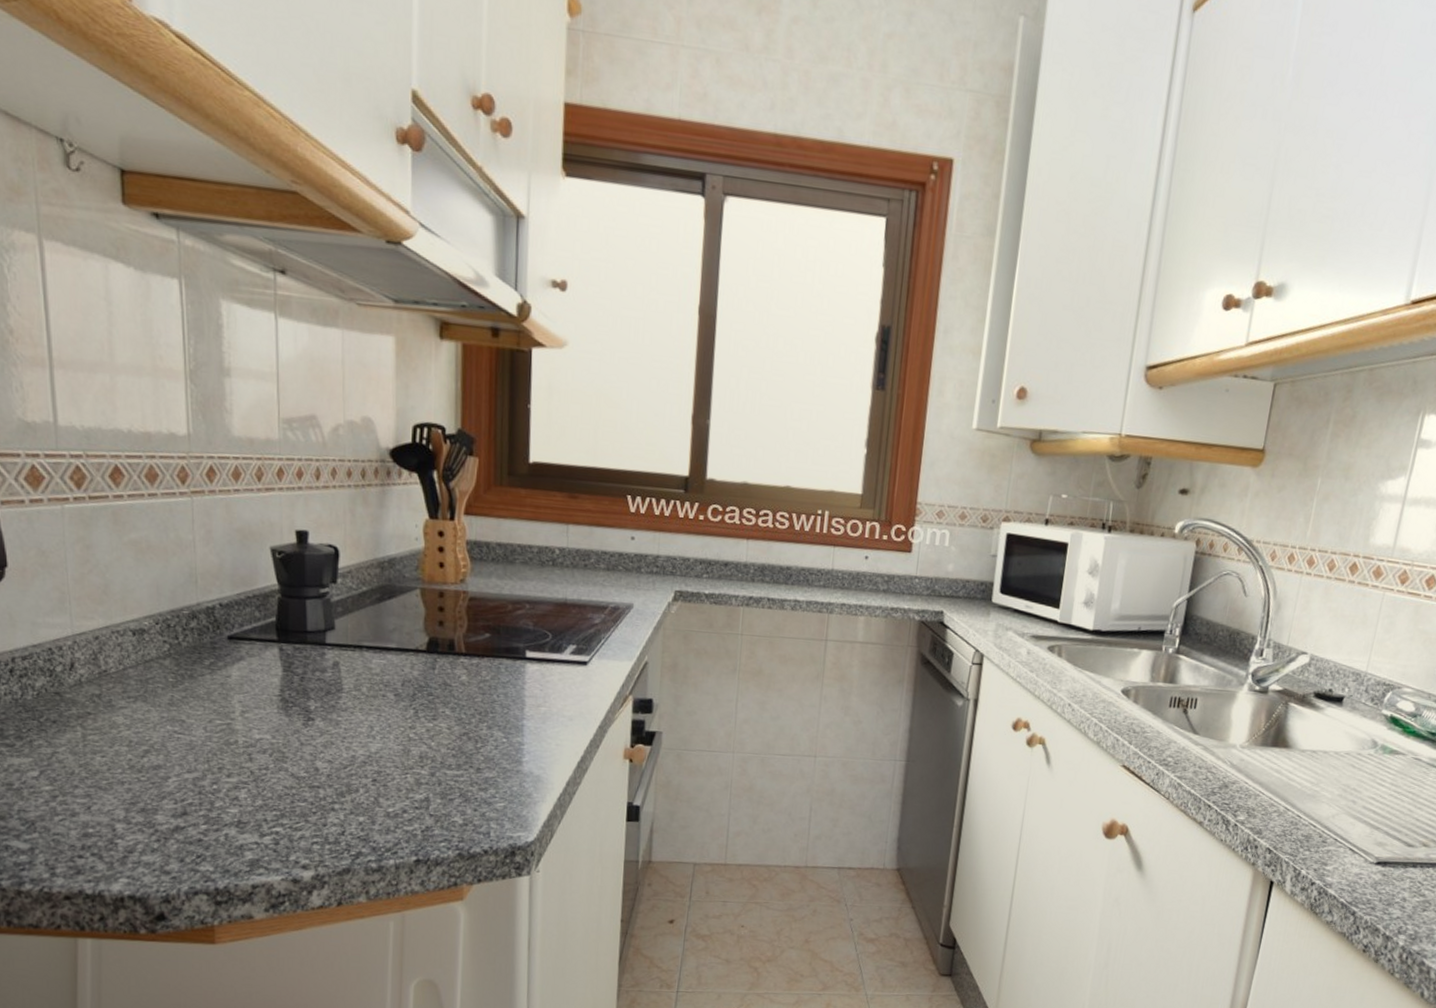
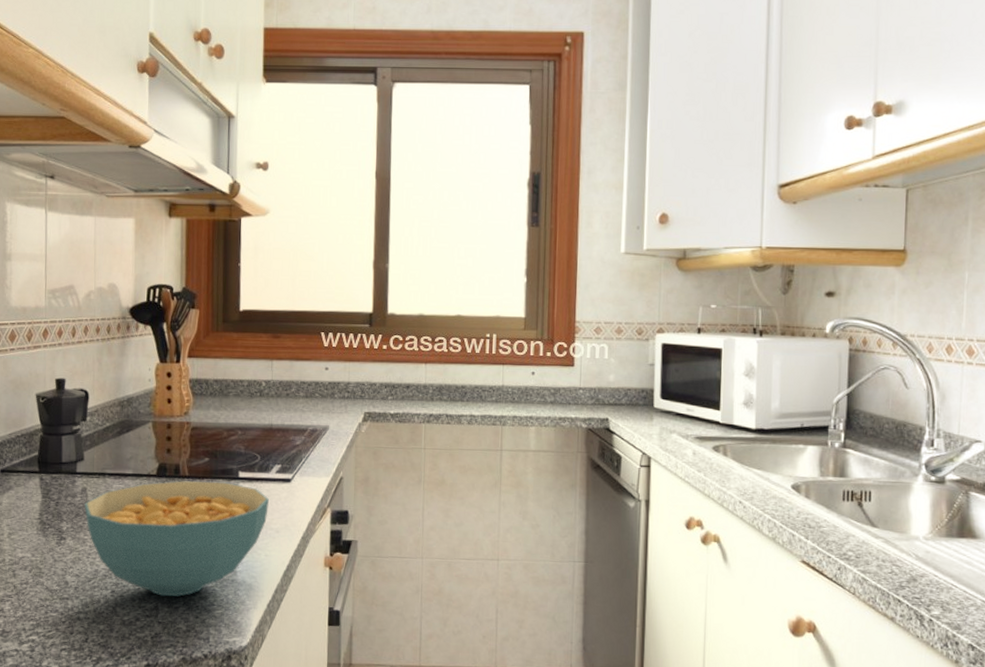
cereal bowl: none [337,658,561,787] -> present [84,481,269,597]

